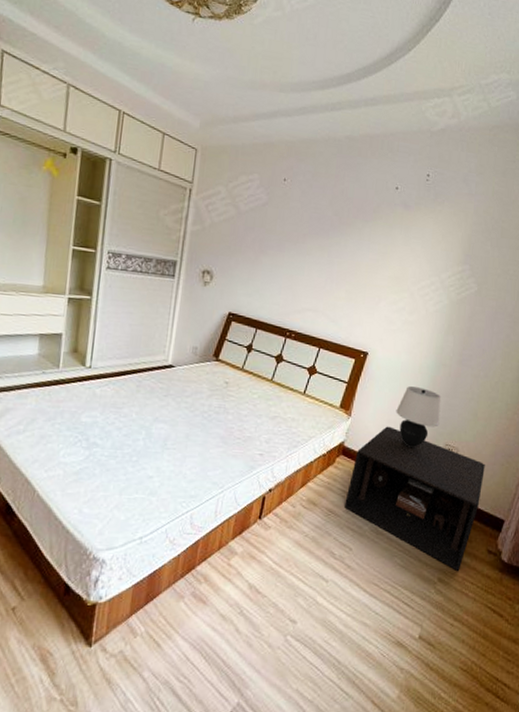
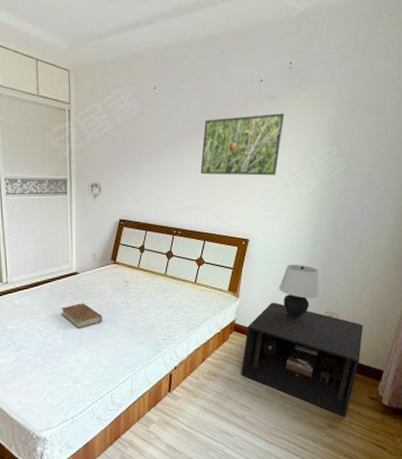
book: none [146,401,195,431] -> present [60,303,103,329]
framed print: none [323,219,418,288] -> present [200,113,284,176]

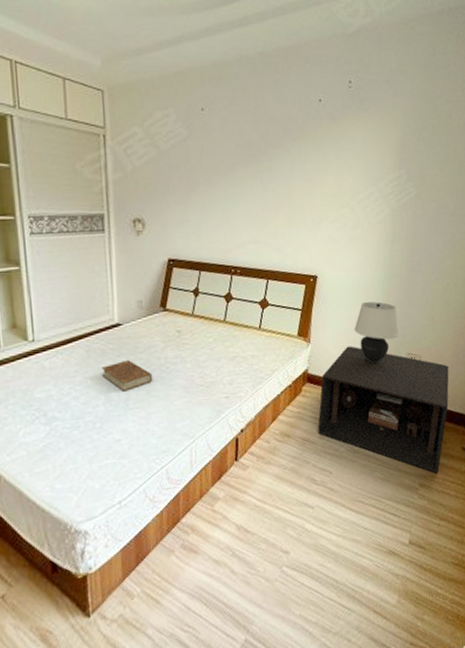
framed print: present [200,113,284,176] -> none [258,135,348,205]

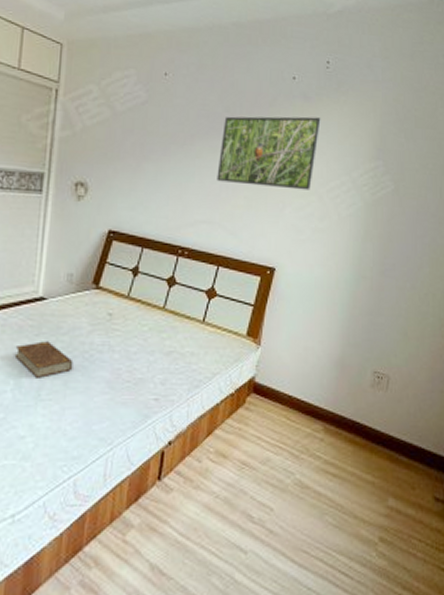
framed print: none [258,135,348,205] -> present [217,116,321,190]
nightstand: present [317,346,449,473] -> none [260,354,422,526]
table lamp: present [354,301,399,364] -> none [313,304,365,379]

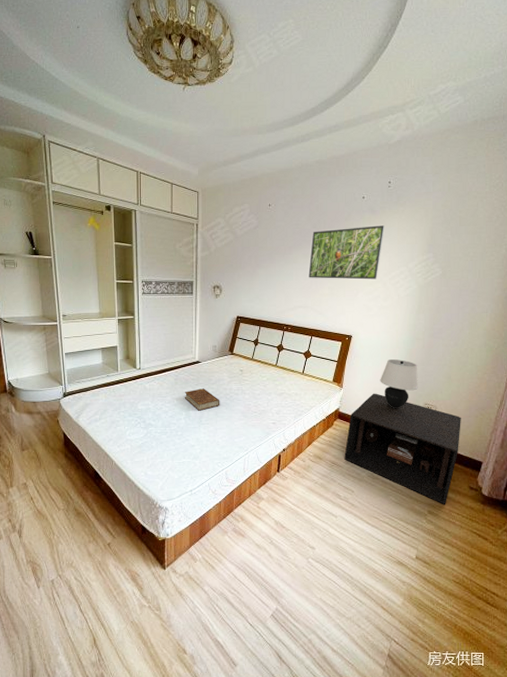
nightstand: none [260,354,422,526] -> present [344,393,461,504]
table lamp: none [313,304,365,379] -> present [380,358,418,409]

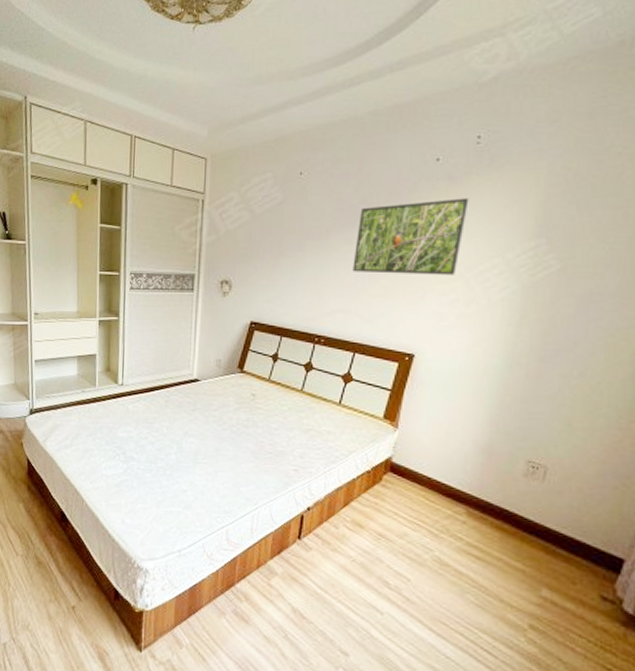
book: present [184,388,220,411] -> none [176,415,223,445]
nightstand: present [344,393,461,504] -> none [397,439,589,618]
table lamp: present [380,358,418,409] -> none [455,390,518,466]

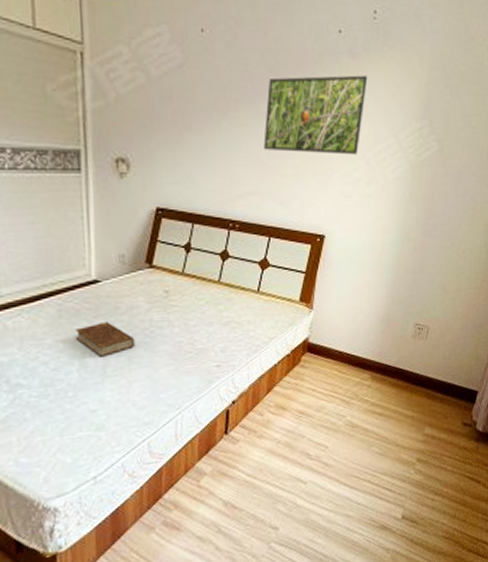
book: none [176,415,223,445] -> present [75,322,135,357]

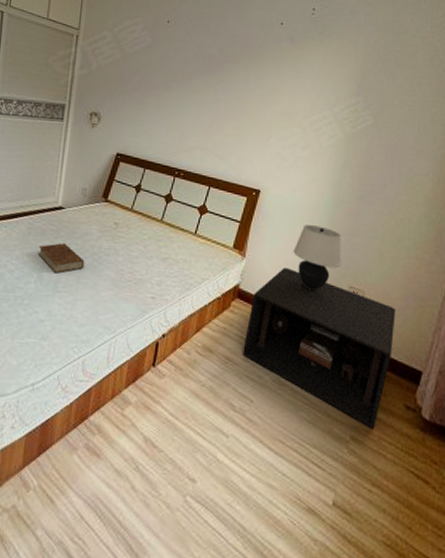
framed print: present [263,75,368,155] -> none [210,57,306,123]
nightstand: none [316,314,456,448] -> present [243,267,396,428]
table lamp: none [361,266,408,334] -> present [293,224,342,291]

